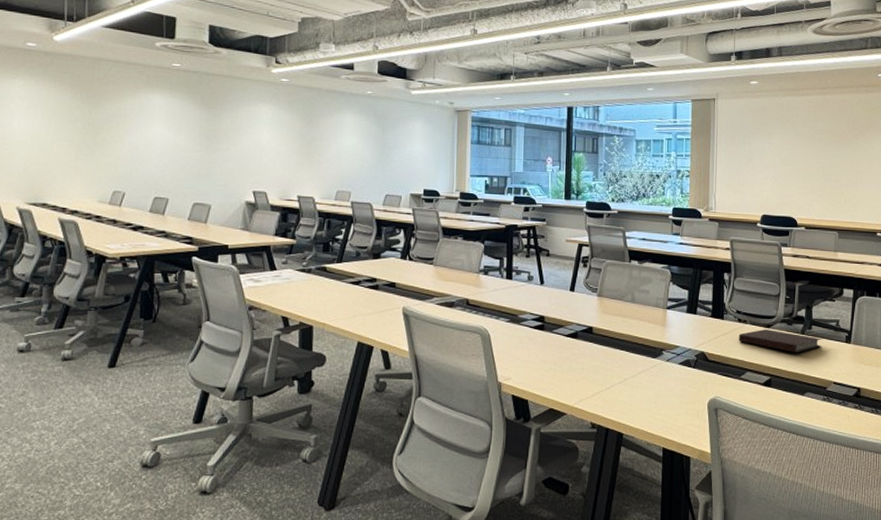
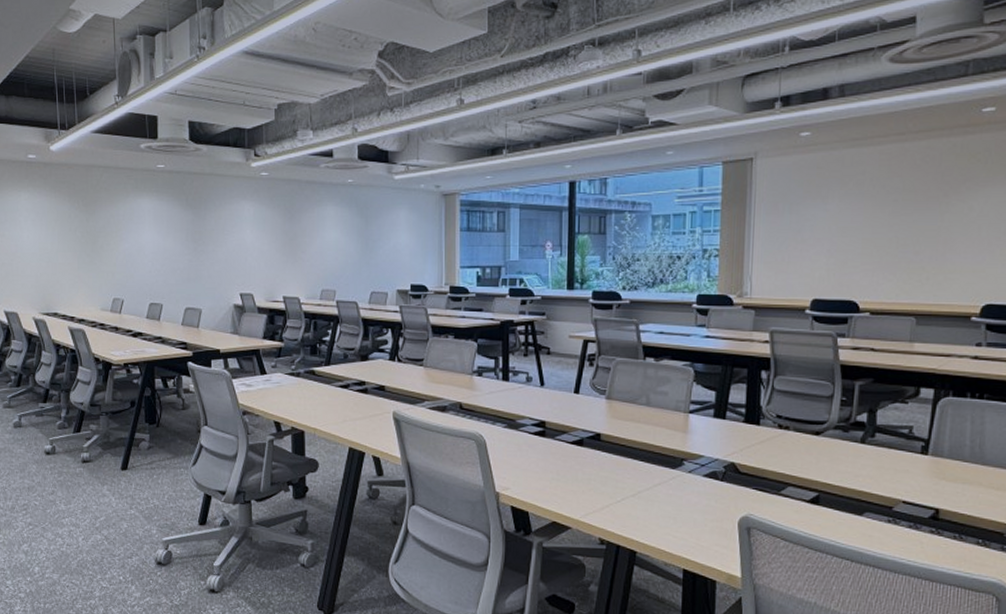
notebook: present [738,329,822,353] -> none [778,437,889,465]

